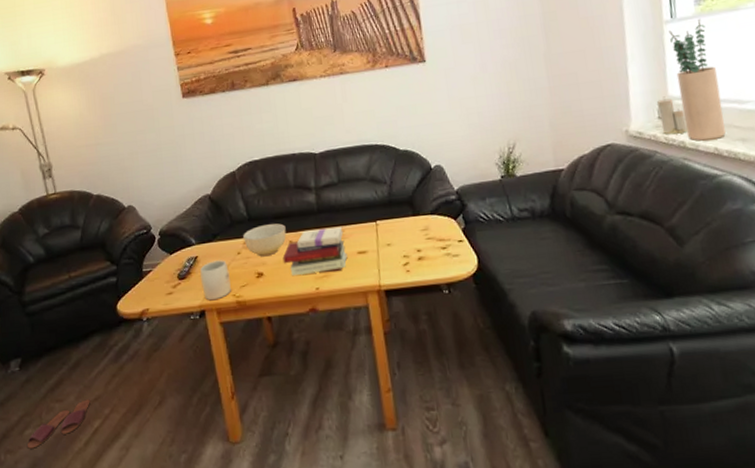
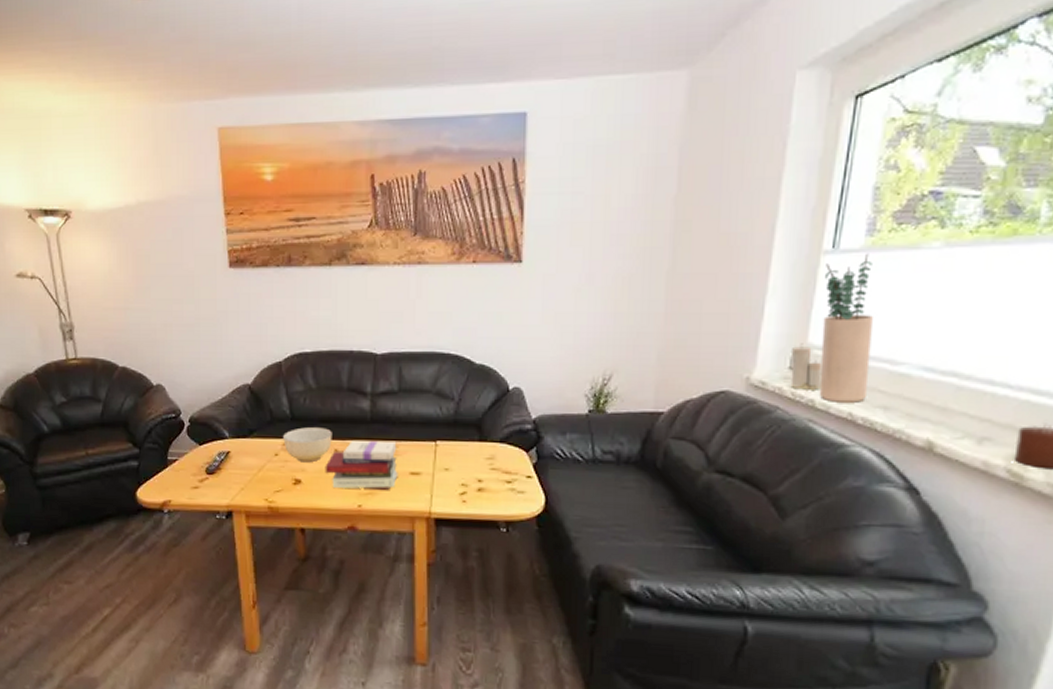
slippers: present [28,399,90,449] -> none [33,585,101,627]
mug: present [200,260,232,301] -> none [231,459,265,502]

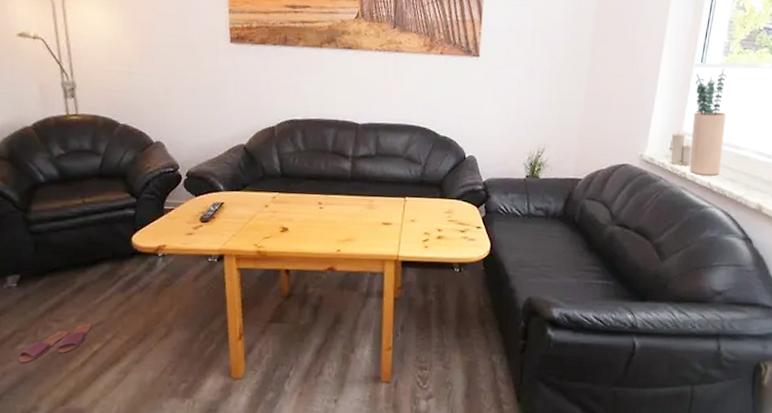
slippers: none [33,585,101,627] -> present [19,323,92,363]
bowl: present [283,426,332,463] -> none [273,182,317,214]
books: present [325,440,398,490] -> none [309,195,373,237]

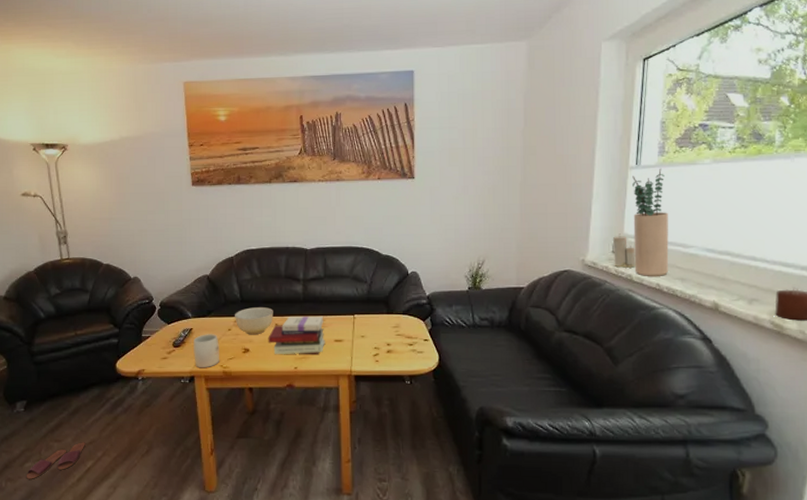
mug: none [224,209,255,247] -> present [194,334,220,368]
bowl: none [273,182,317,214] -> present [235,306,273,335]
books: none [309,195,373,237] -> present [268,316,325,354]

